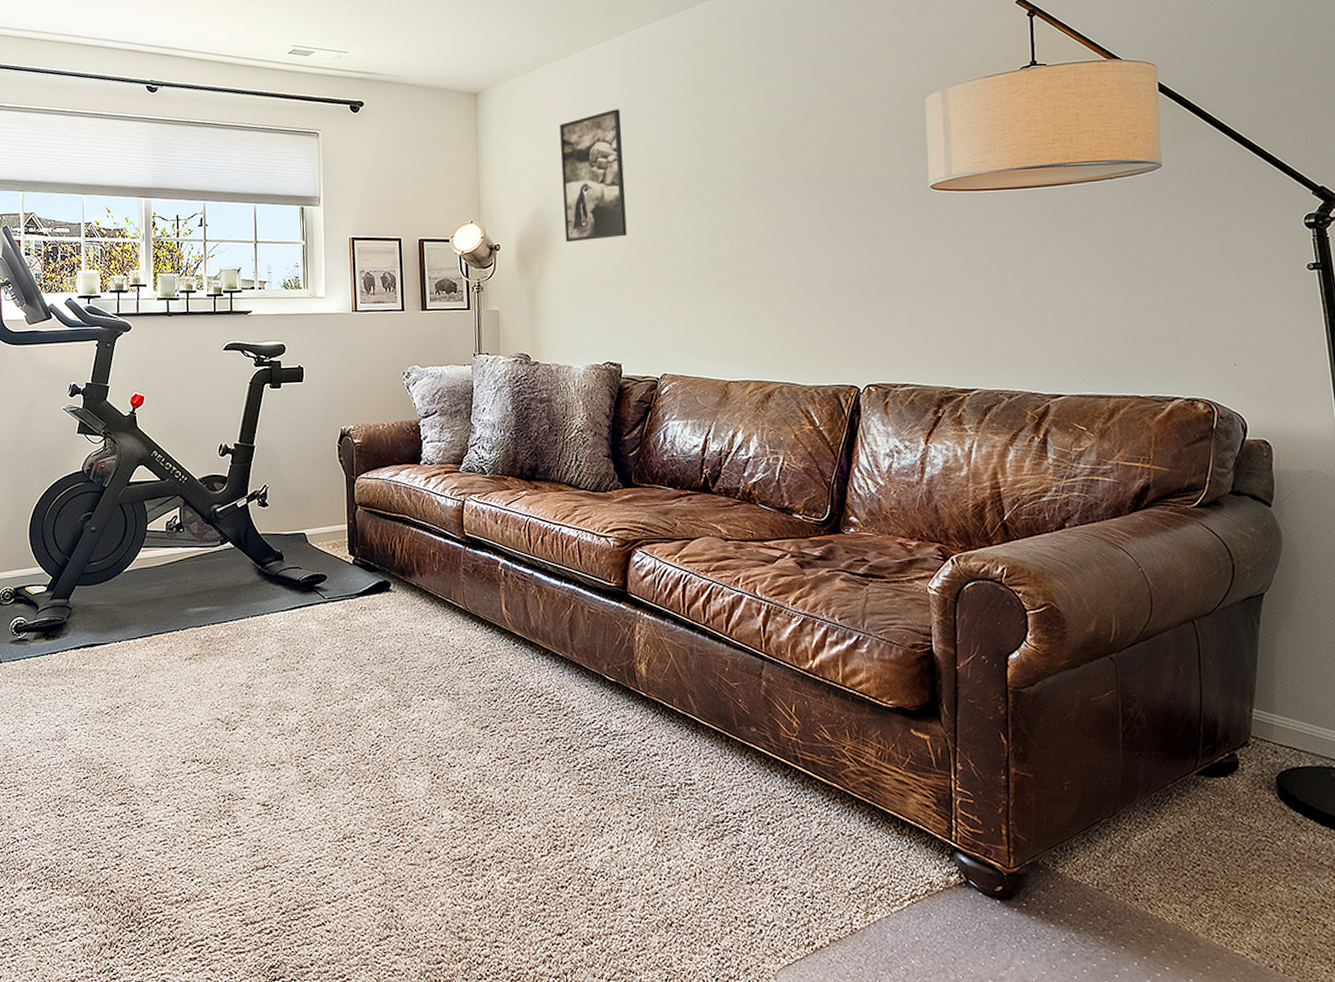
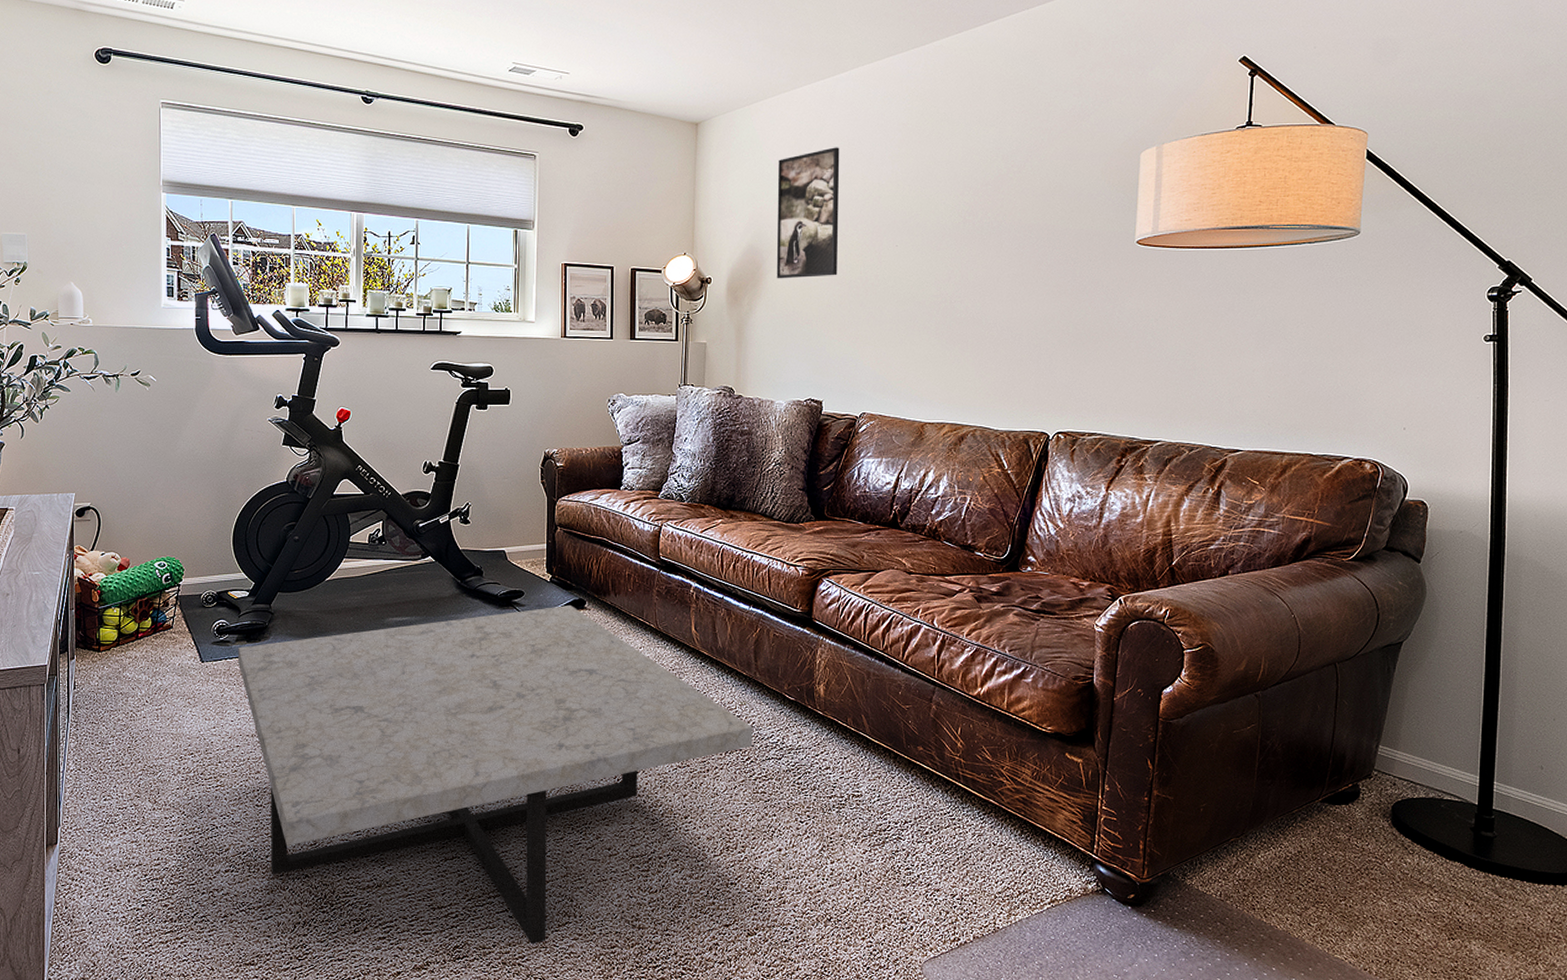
coffee table: none [37,588,575,962] -> present [238,605,753,945]

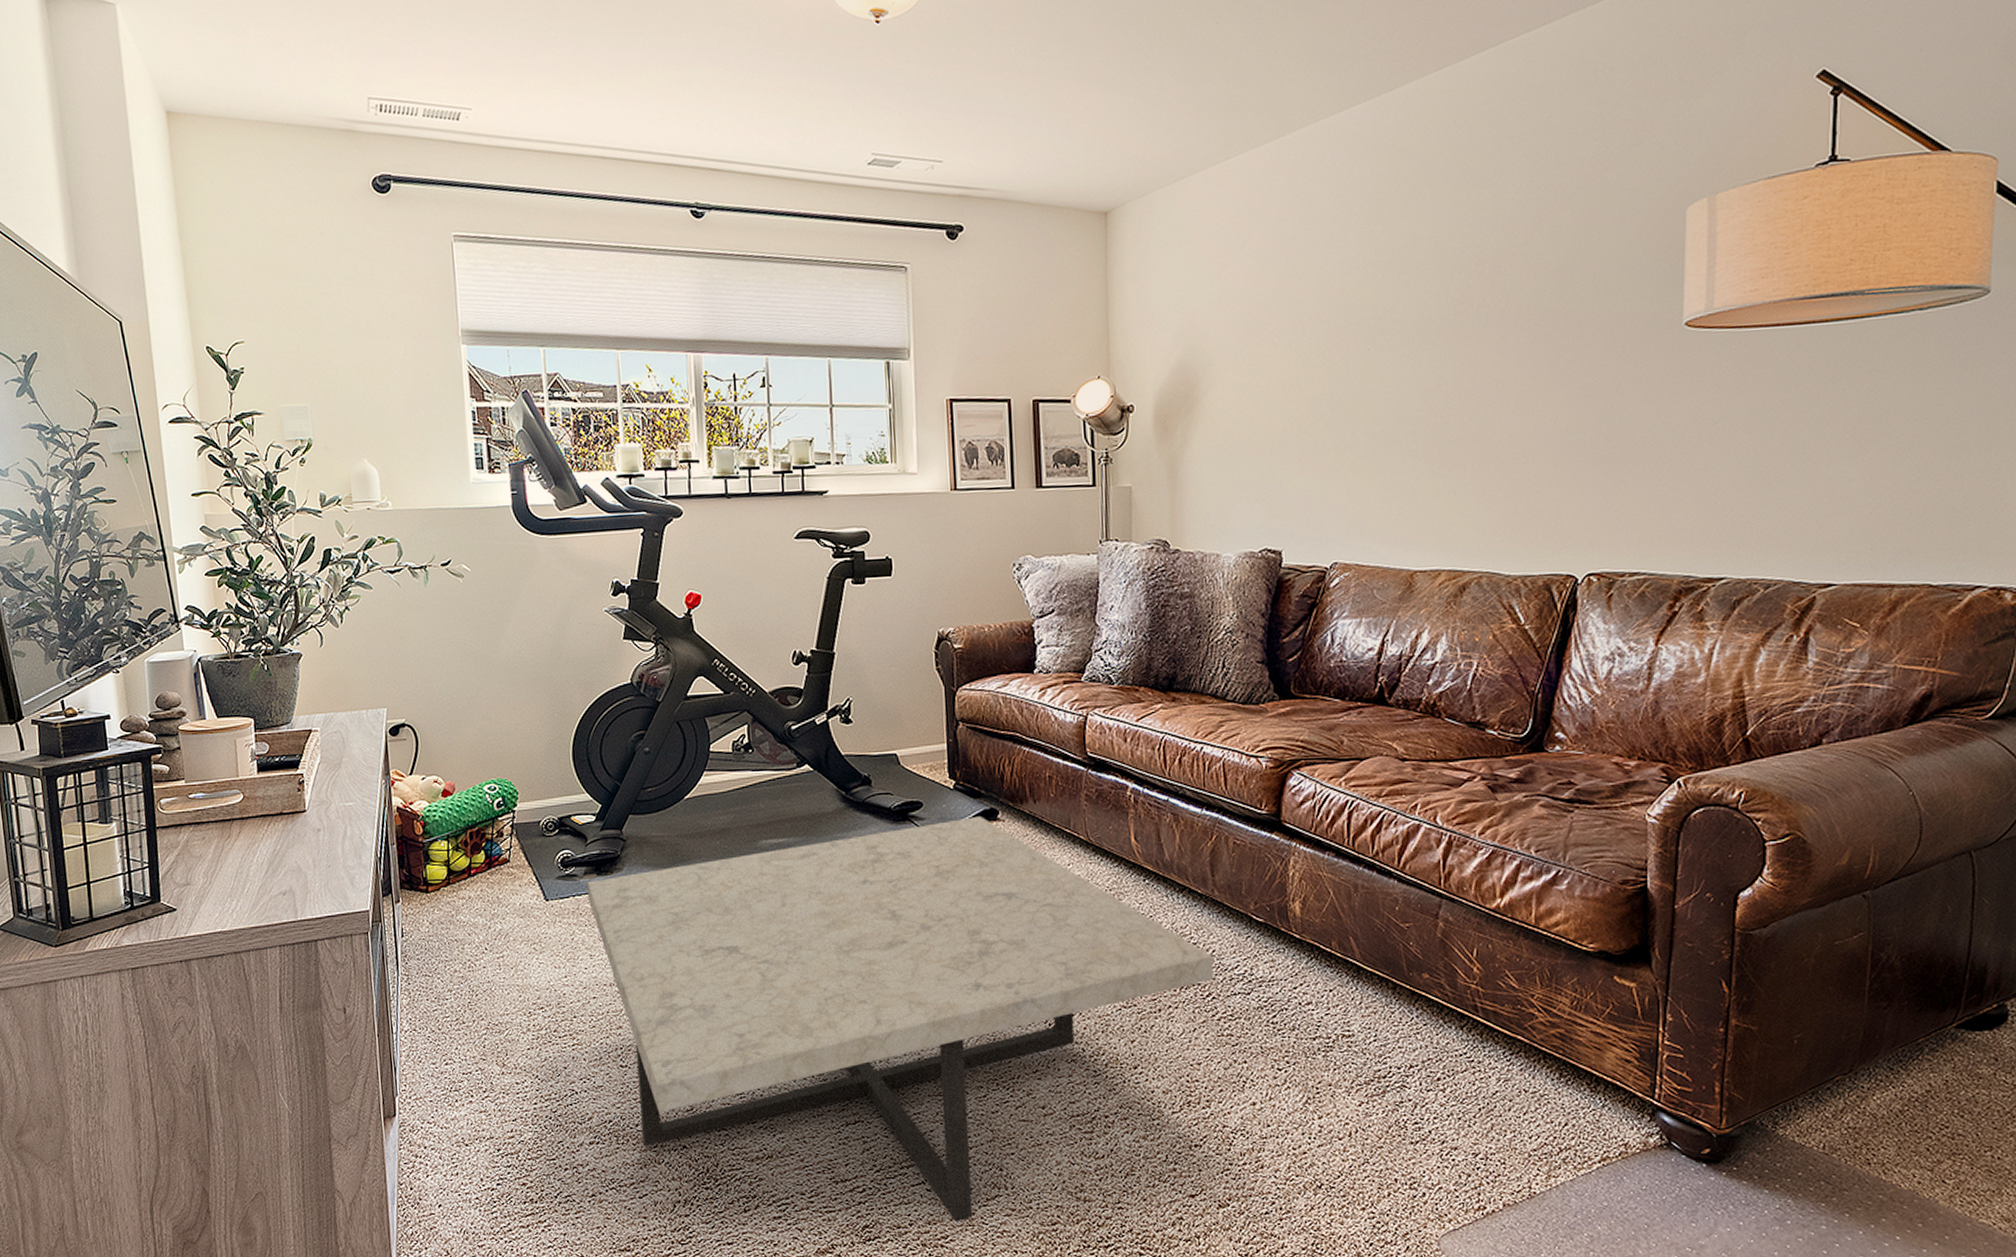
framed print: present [776,147,840,279] -> none [1211,229,1294,402]

